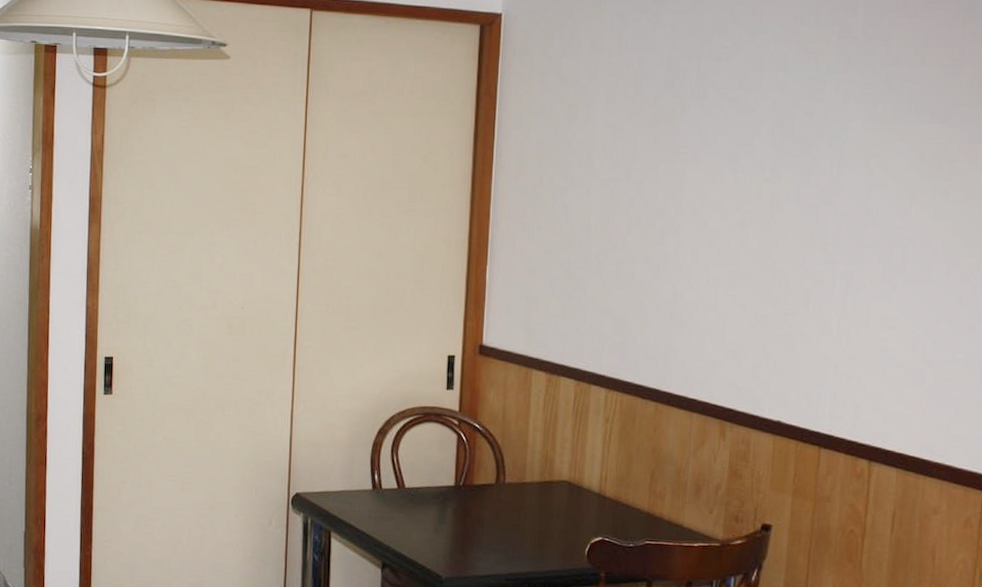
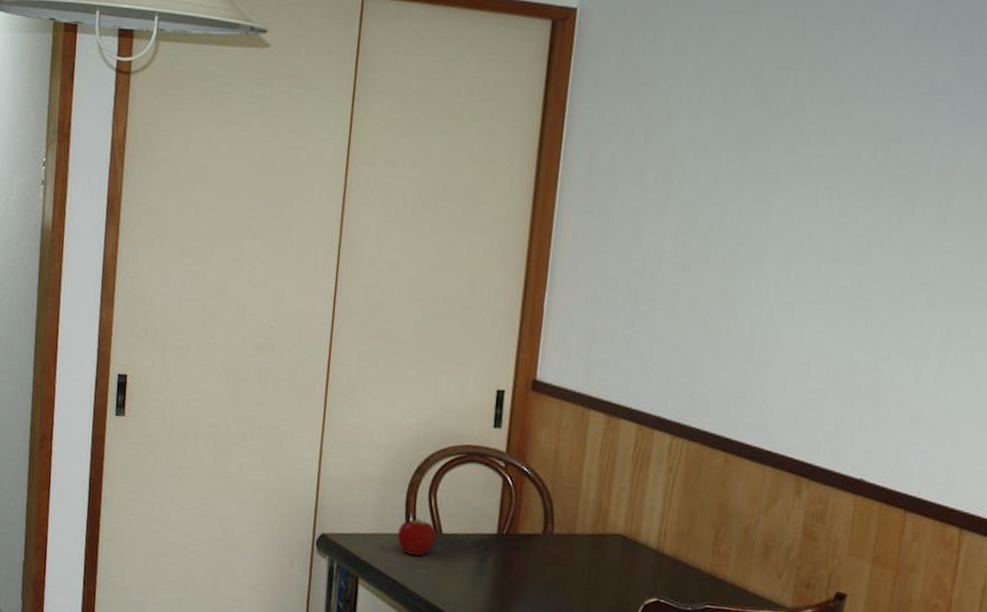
fruit: none [365,474,401,509] -> present [398,517,438,556]

